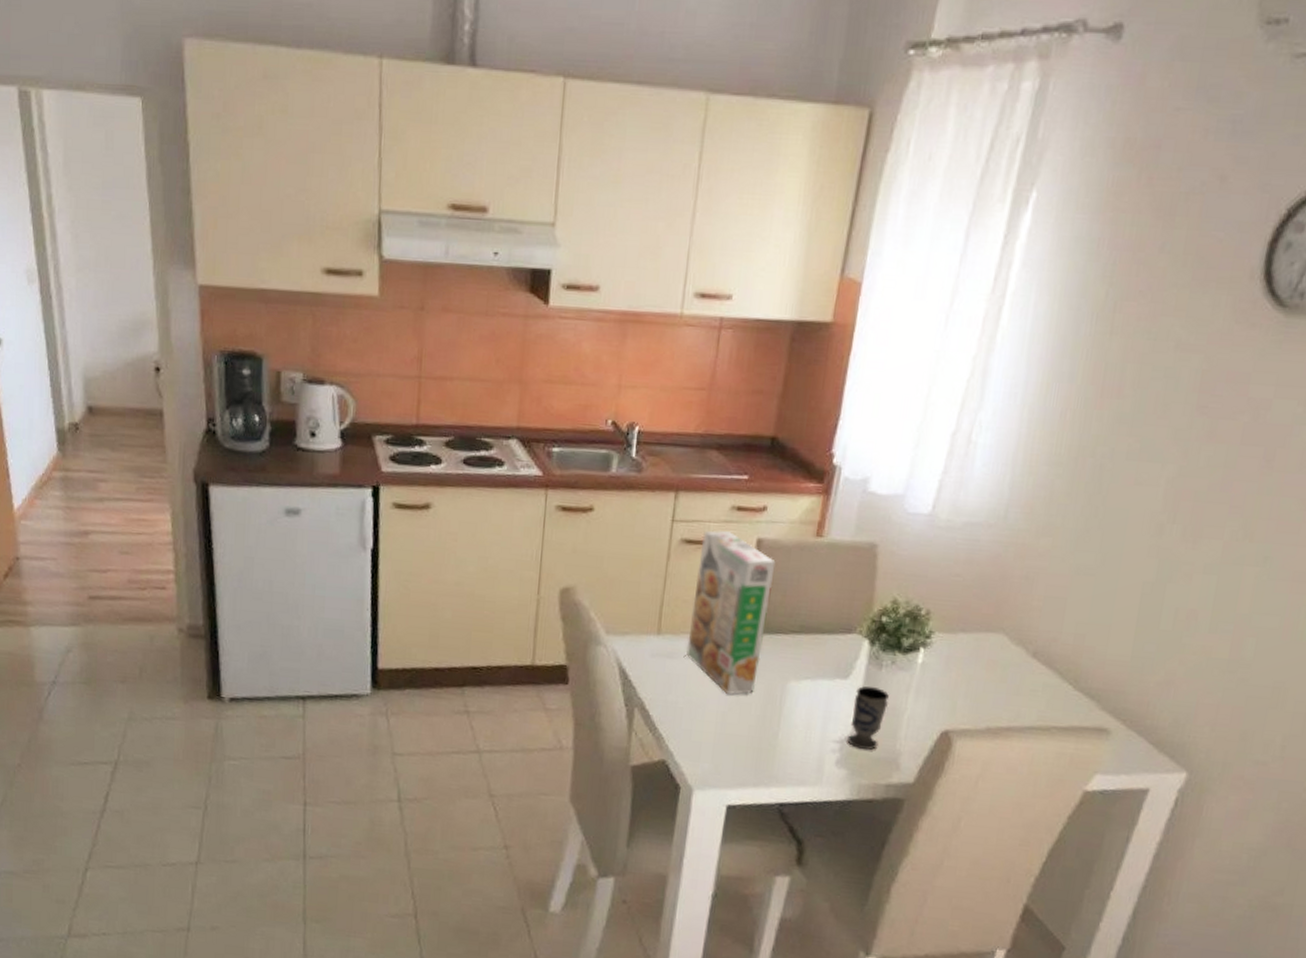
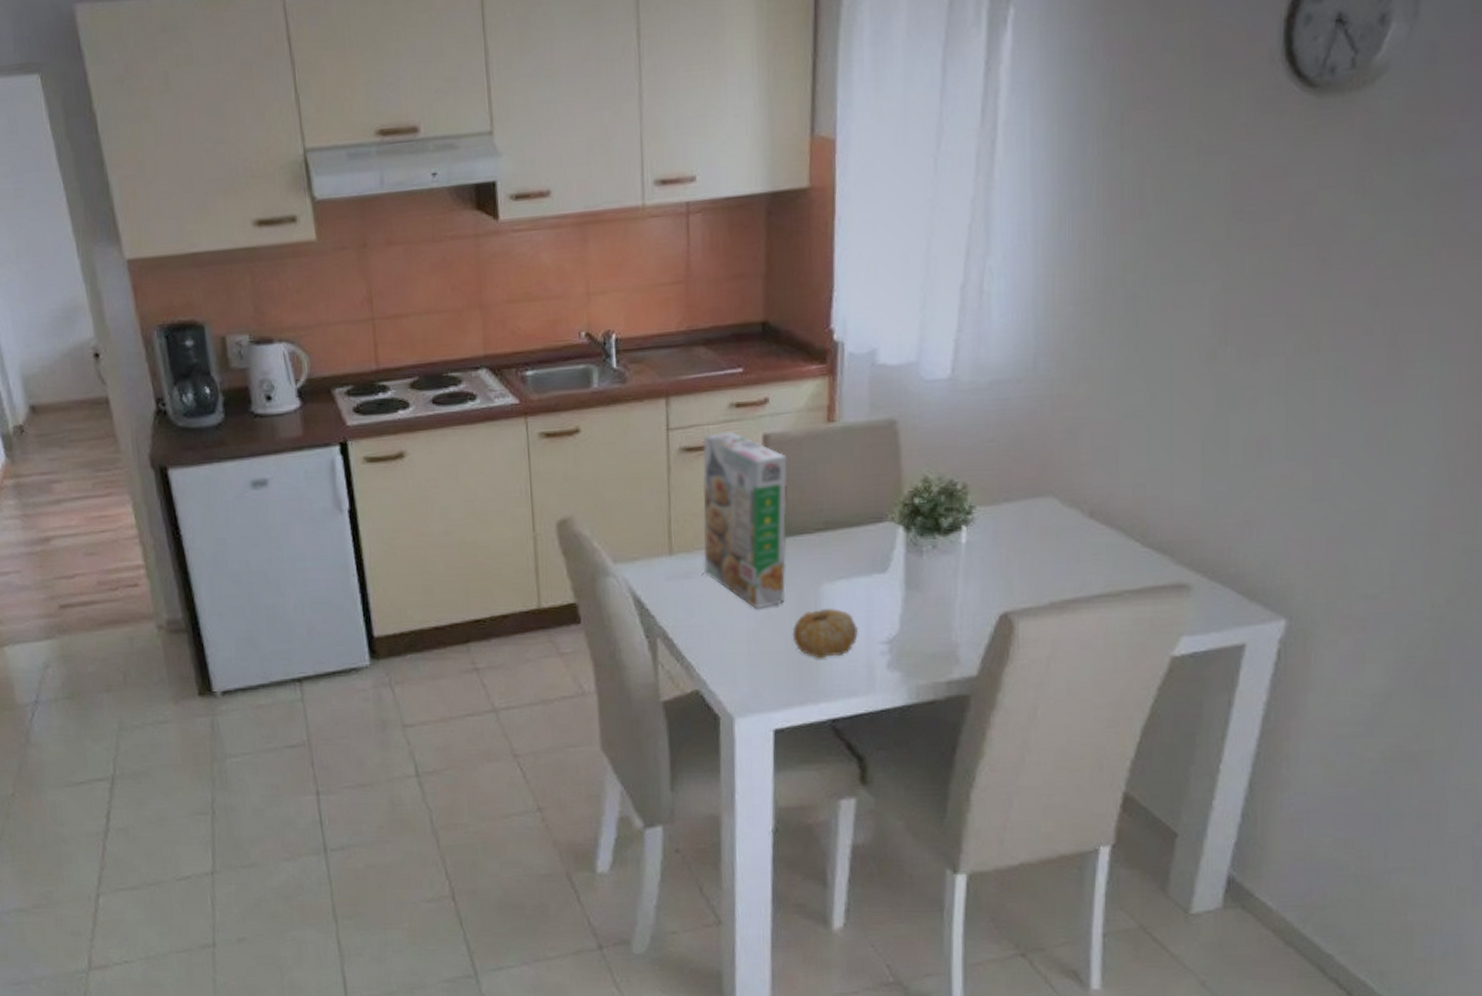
fruit: none [755,703,815,748] -> present [792,607,858,659]
cup: present [847,686,889,750] -> none [896,576,937,648]

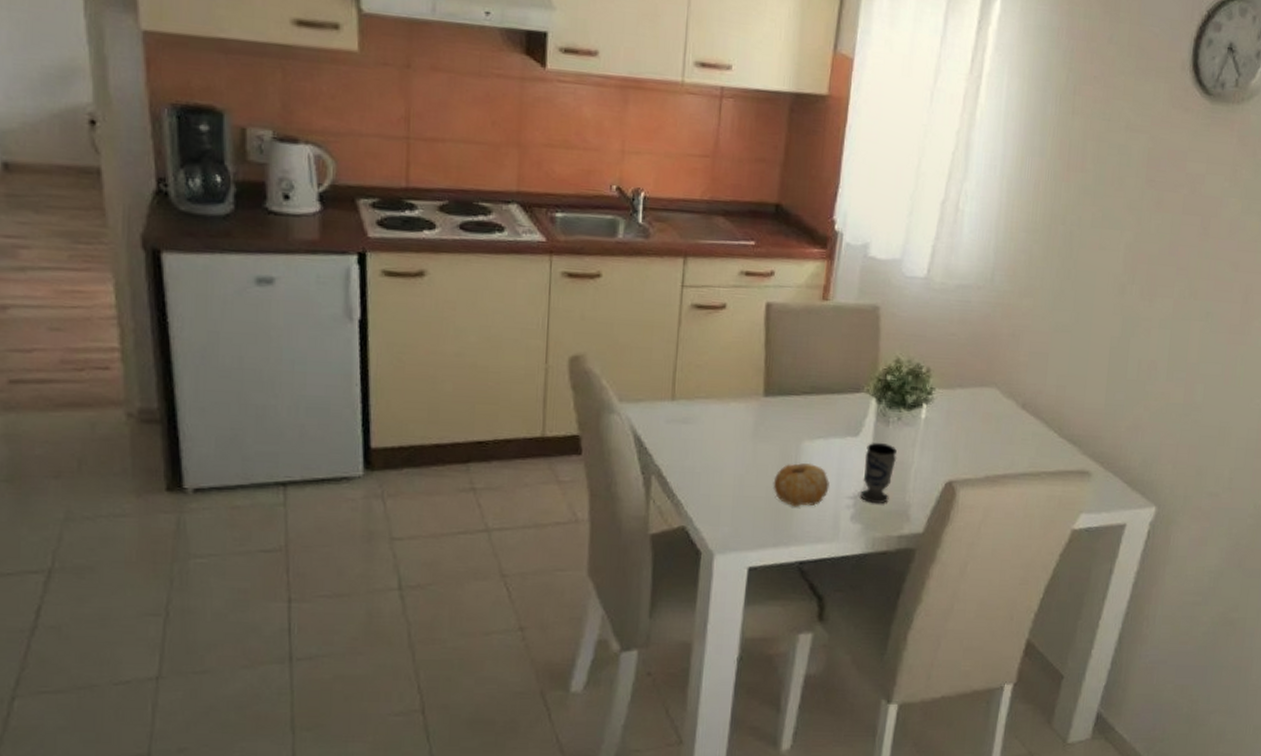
cereal box: present [702,430,788,609] -> none [700,295,785,458]
cup: none [896,576,937,648] -> present [860,442,897,504]

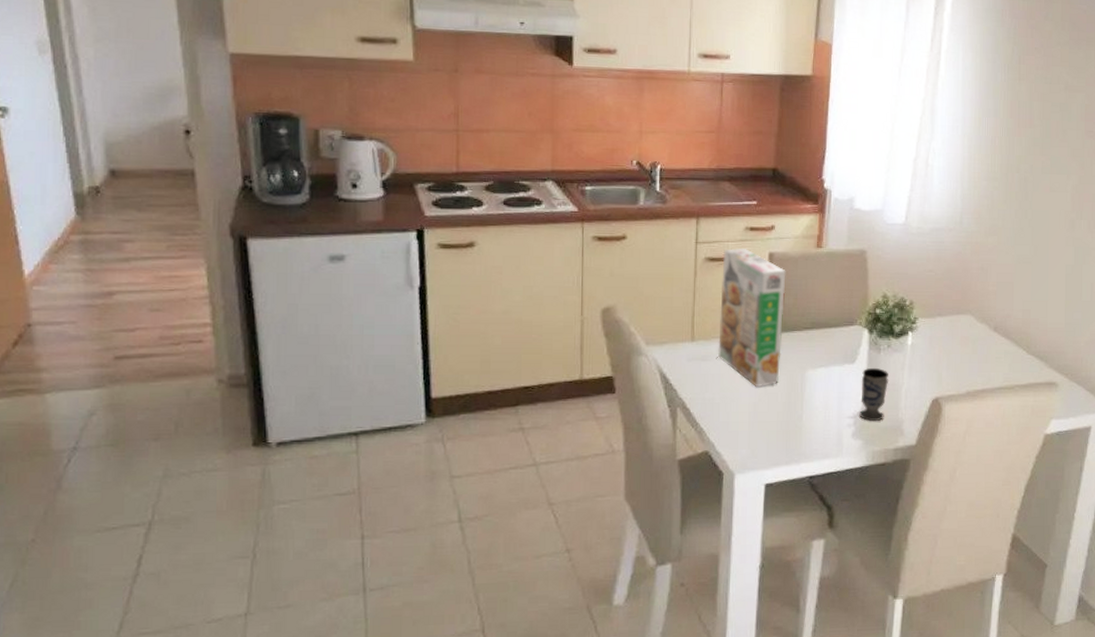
cereal box: none [700,295,785,458] -> present [717,248,786,388]
fruit: present [773,462,830,507] -> none [783,388,832,429]

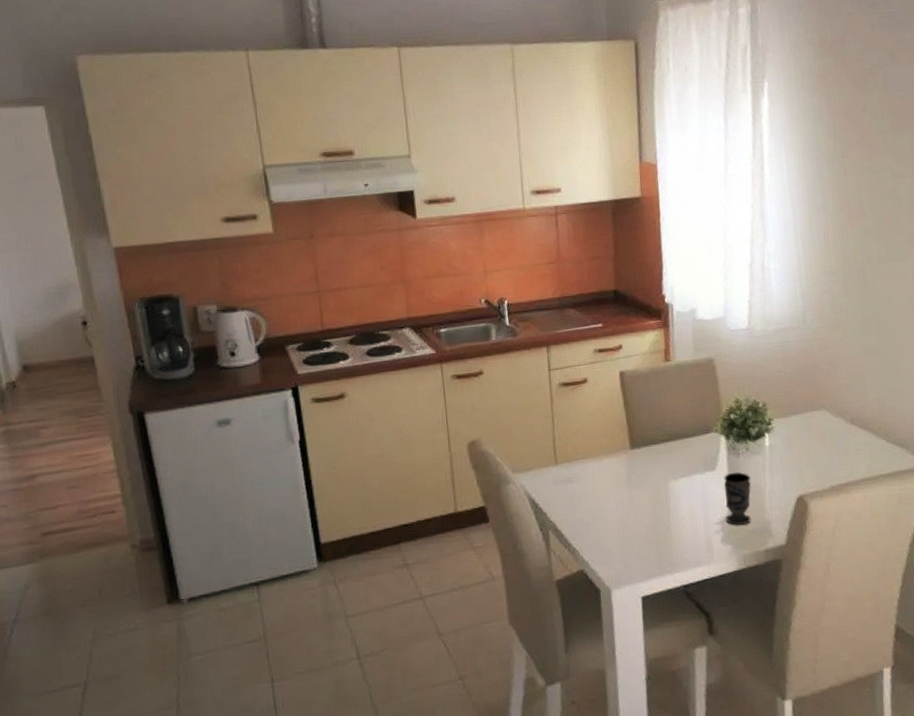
cereal box: present [717,248,786,388] -> none [575,369,644,503]

